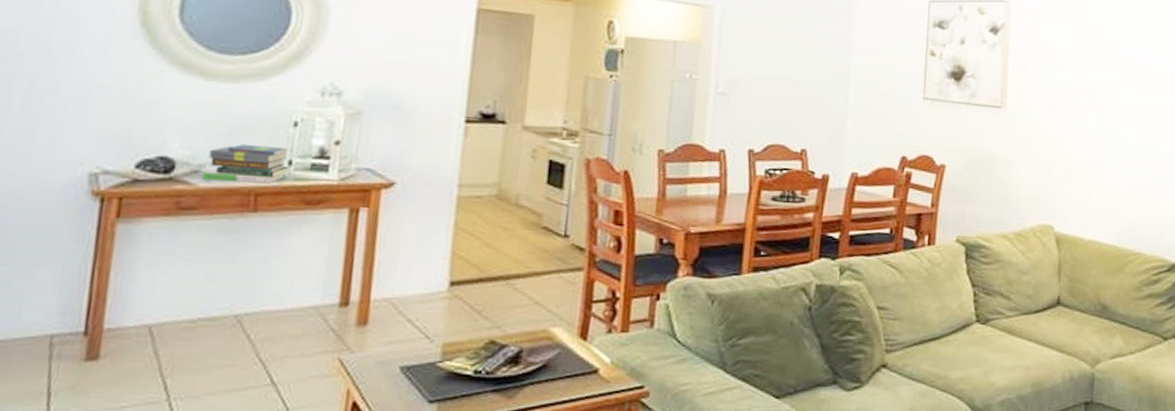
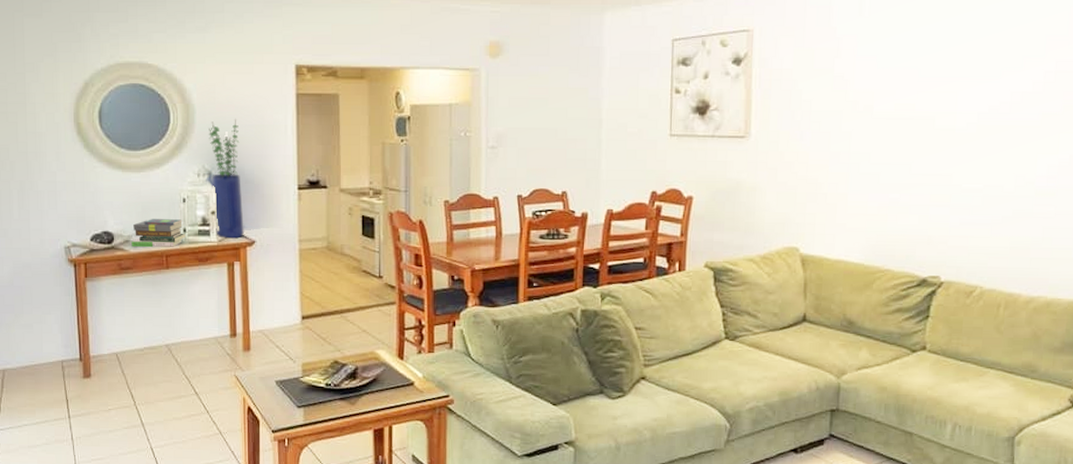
vase: none [337,29,391,178] -> present [209,119,244,239]

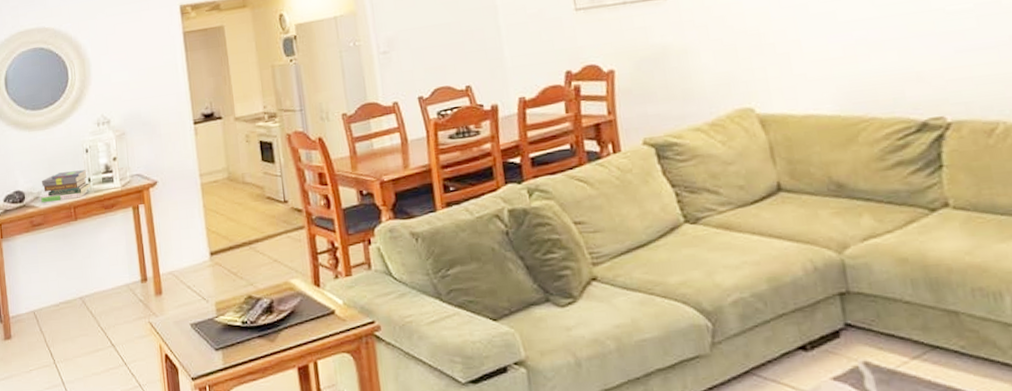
vase: present [209,119,244,239] -> none [104,66,146,183]

